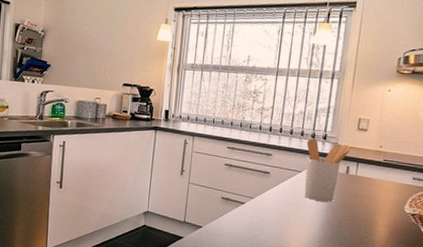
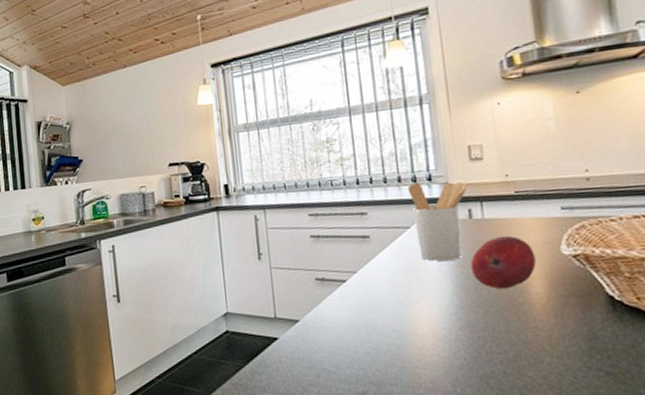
fruit: none [338,190,386,230] -> present [470,235,536,290]

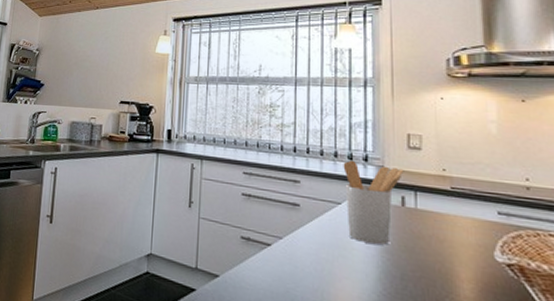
fruit: present [470,235,536,290] -> none [398,229,467,286]

